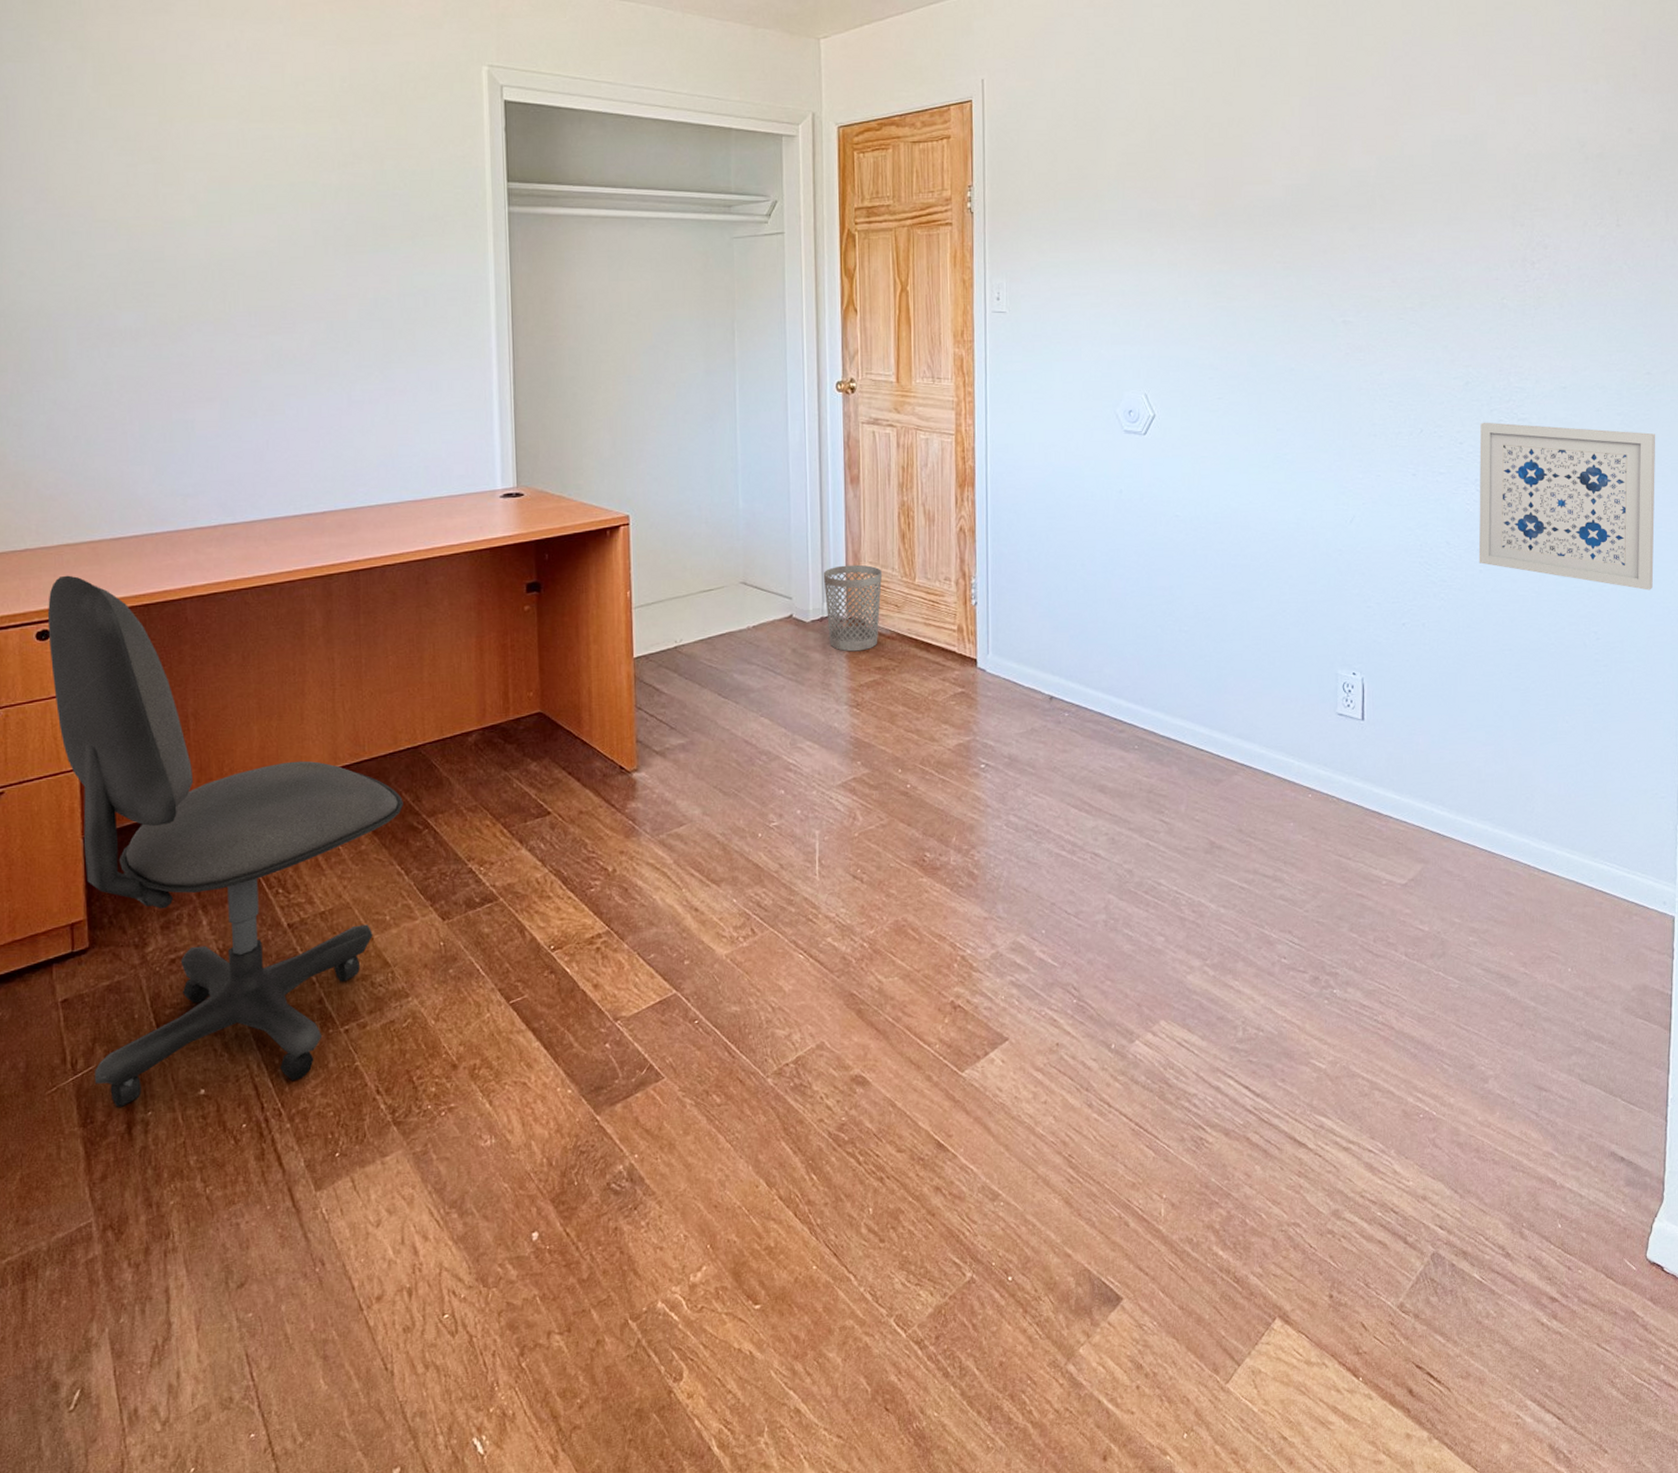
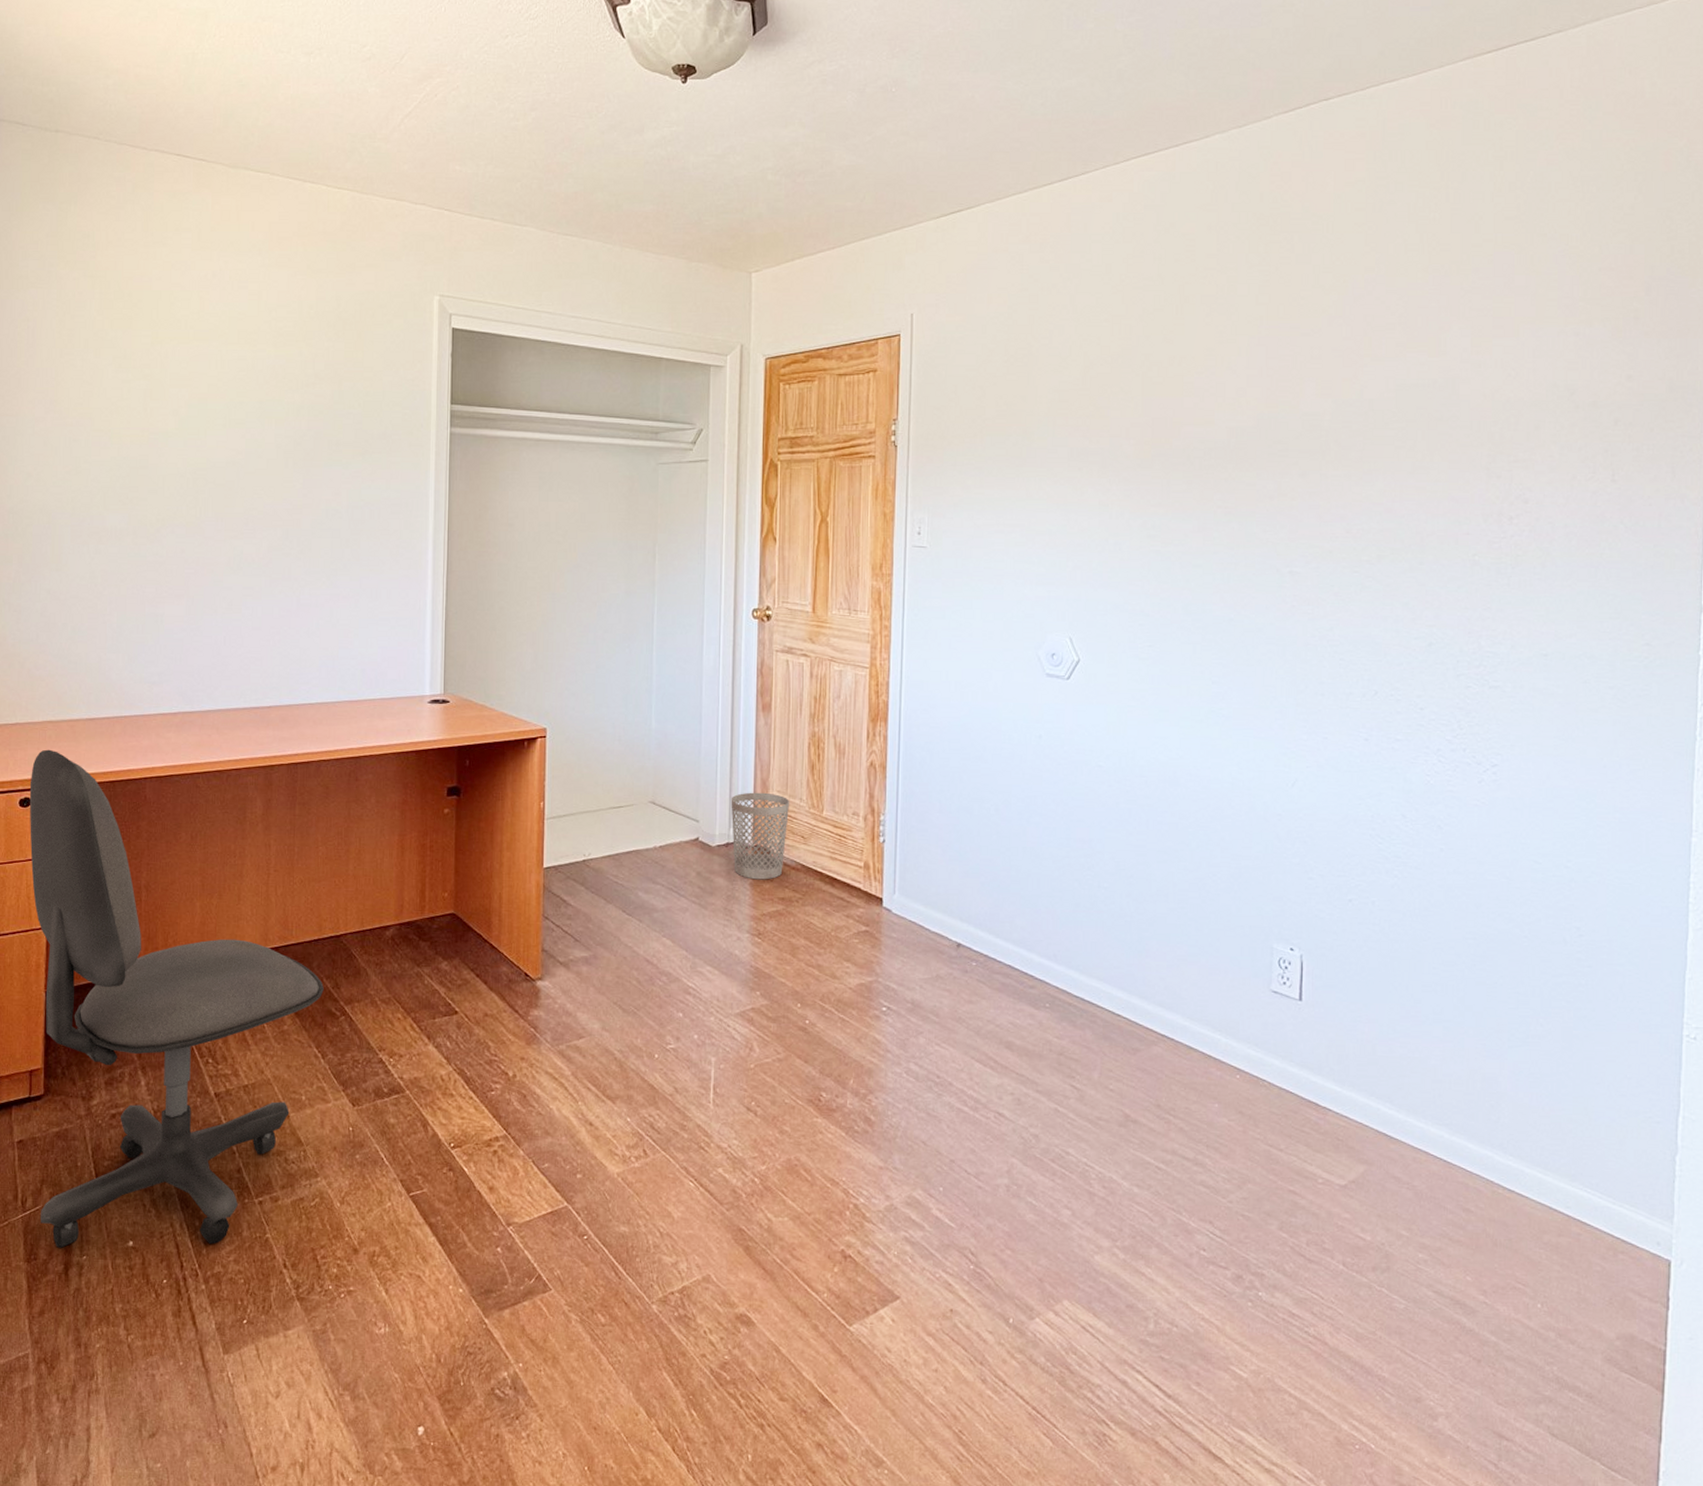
wall art: present [1478,422,1656,591] -> none [1439,687,1656,886]

